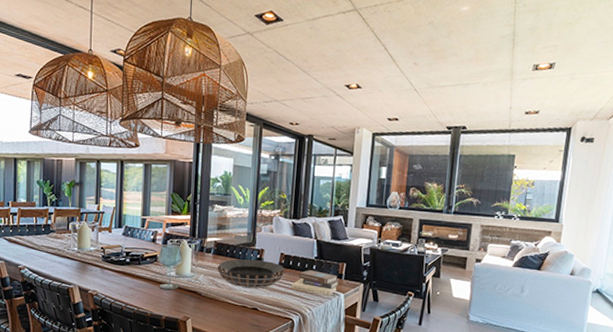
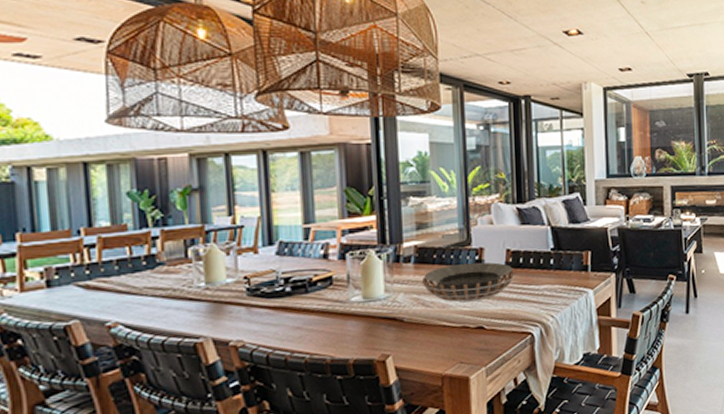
wine glass: present [157,244,183,290] -> none [333,257,371,322]
books: present [291,270,339,297] -> none [524,265,585,297]

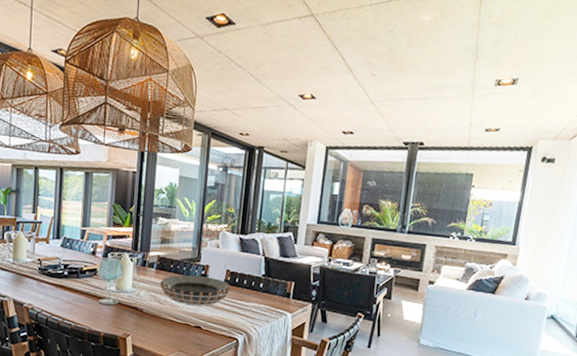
wine glass: none [333,257,371,322] -> present [97,257,124,306]

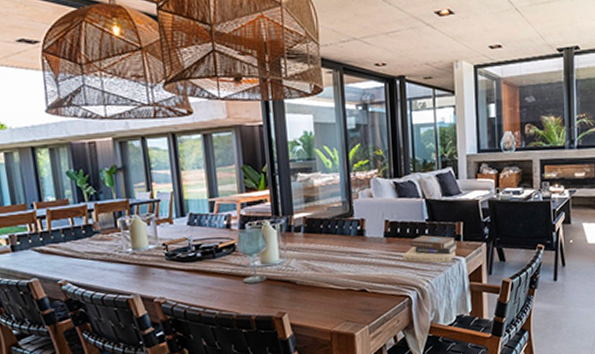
decorative bowl: present [159,275,231,306] -> none [310,232,393,268]
books: none [236,288,286,317] -> present [402,235,458,264]

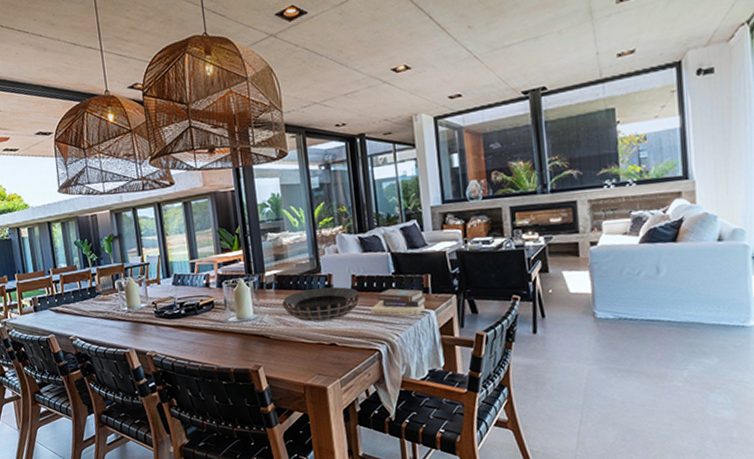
wine glass: present [235,227,268,284] -> none [214,285,244,338]
decorative bowl: none [310,232,393,268] -> present [281,287,361,322]

